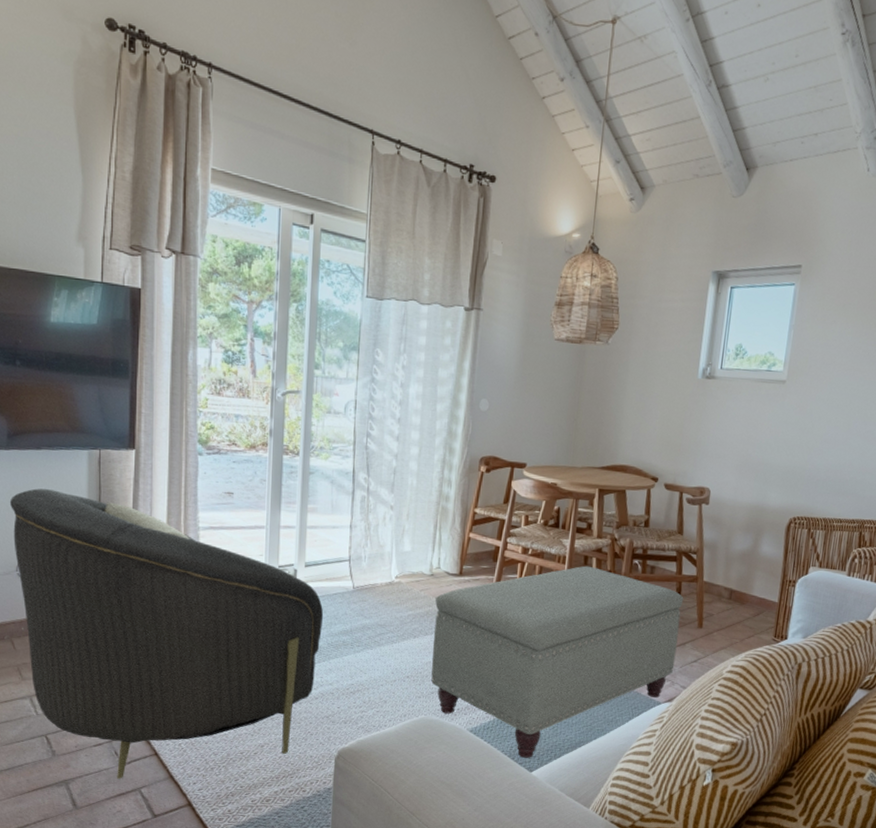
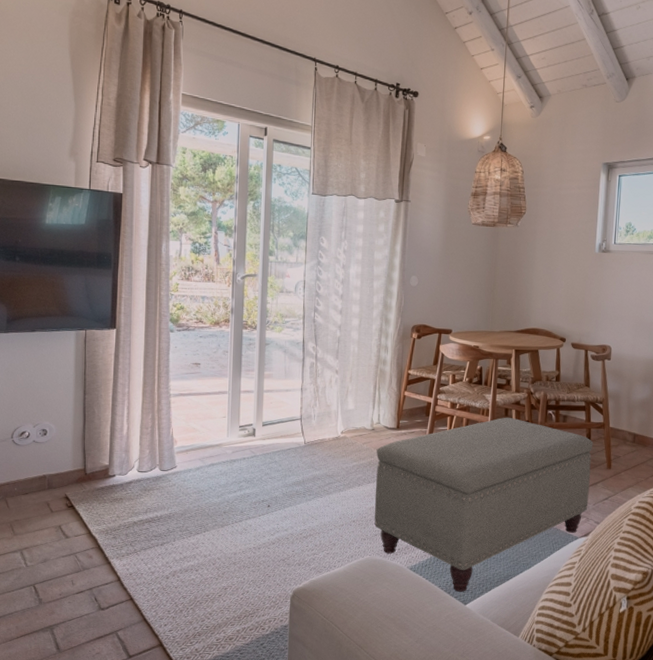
armchair: present [9,488,324,779] -> none [7,365,279,623]

